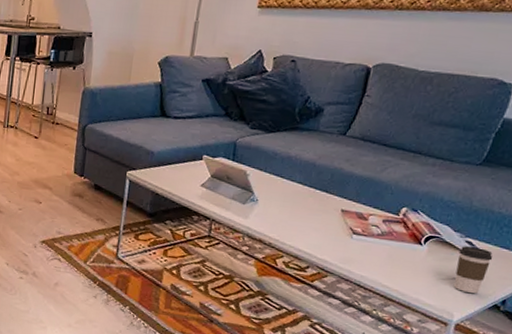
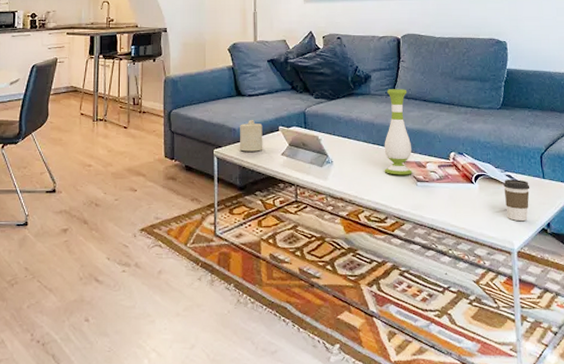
candle: none [154,143,185,179] -> present [239,119,263,152]
vase: none [316,127,365,226] -> present [384,89,412,175]

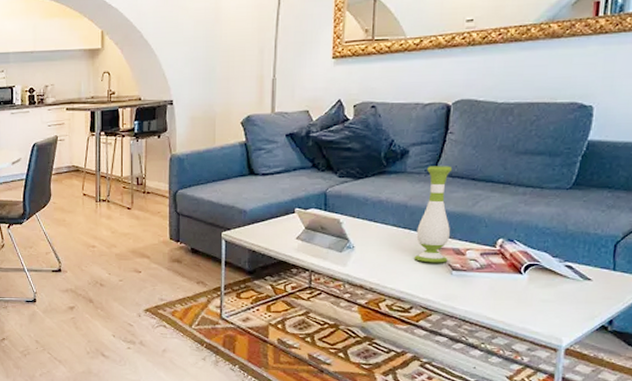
candle: present [239,119,263,152] -> none [249,200,277,235]
coffee cup: present [503,179,530,221] -> none [559,271,595,316]

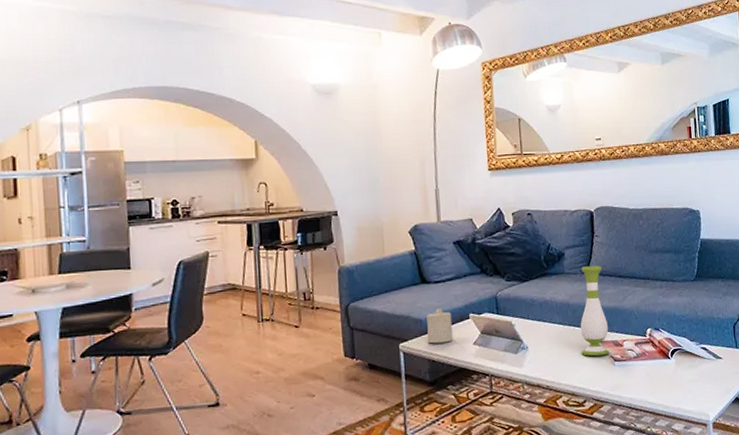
candle: none [249,200,277,235] -> present [426,308,453,344]

